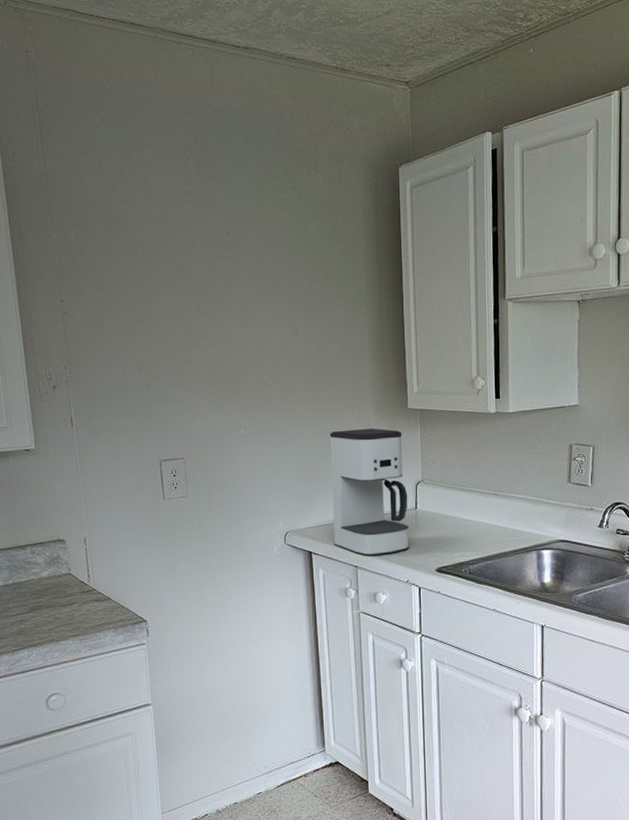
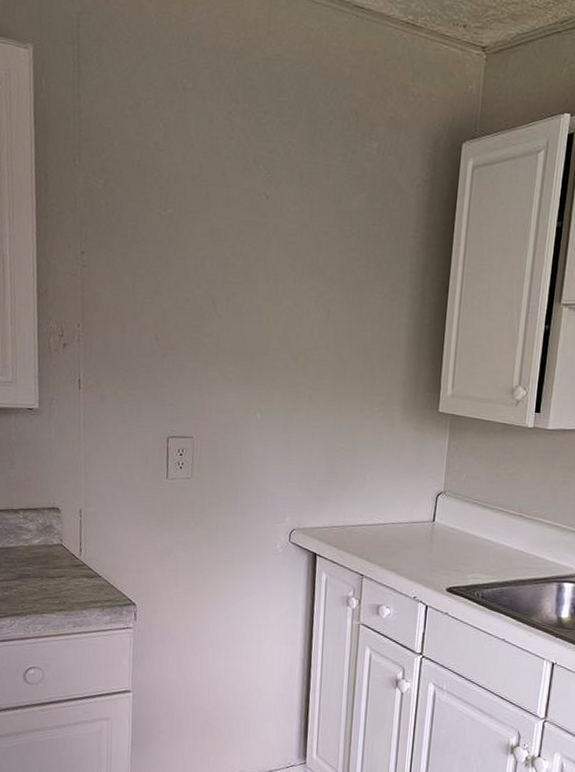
coffee maker: present [329,428,410,557] -> none [341,427,429,567]

